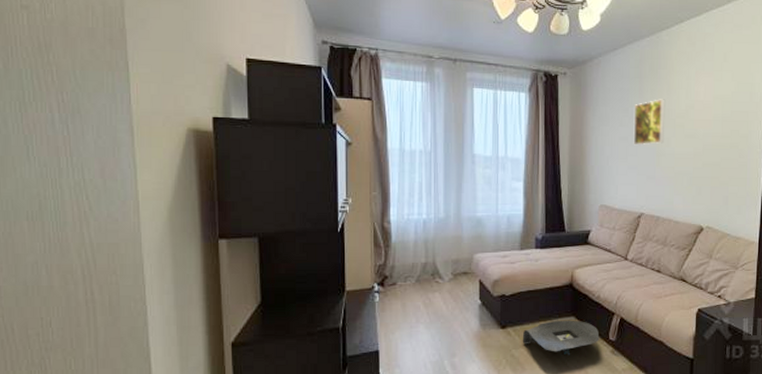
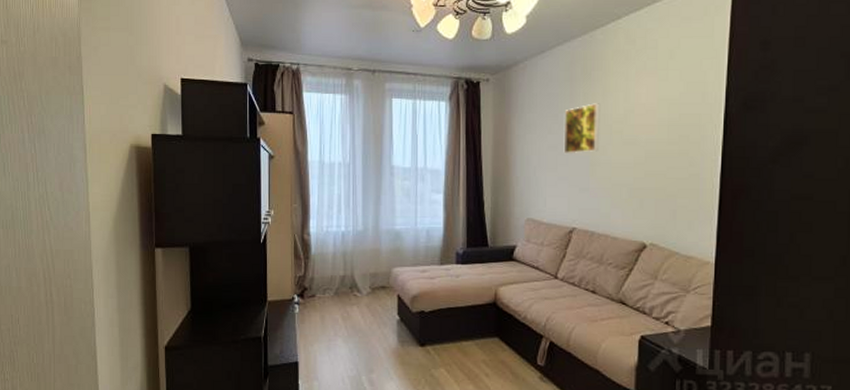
bag: present [522,320,600,356] -> none [442,340,526,379]

